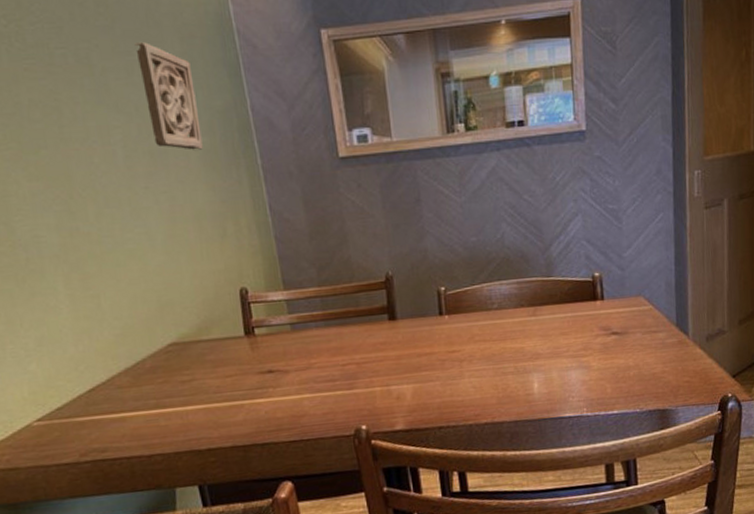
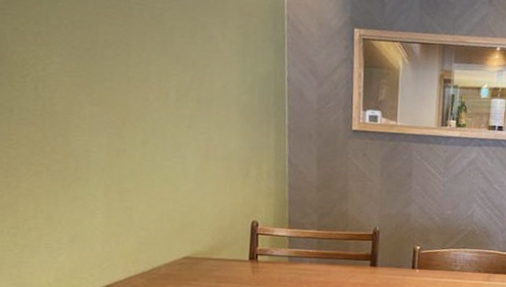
wall ornament: present [135,42,203,150] -> none [201,11,245,105]

